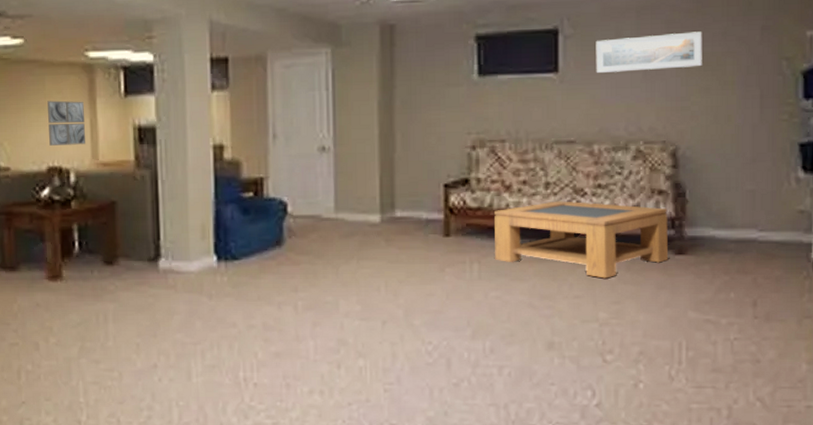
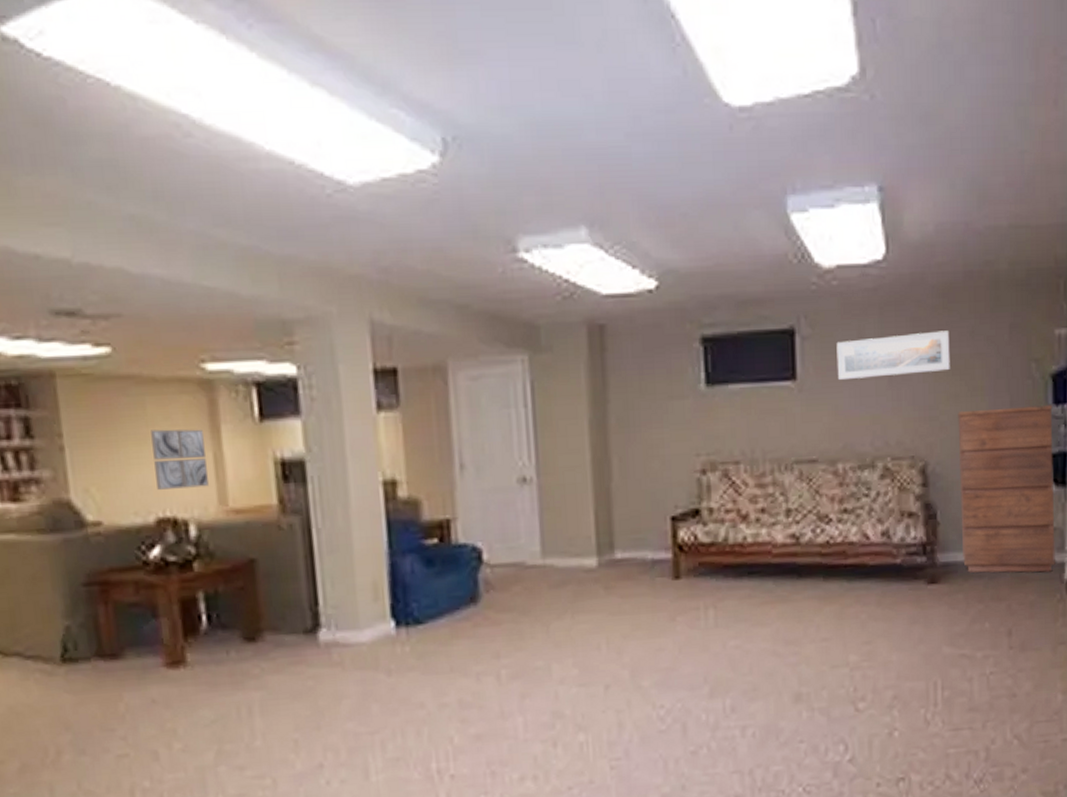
coffee table: present [494,201,668,279] -> none [730,529,920,617]
dresser: none [708,98,803,251] -> present [958,404,1055,573]

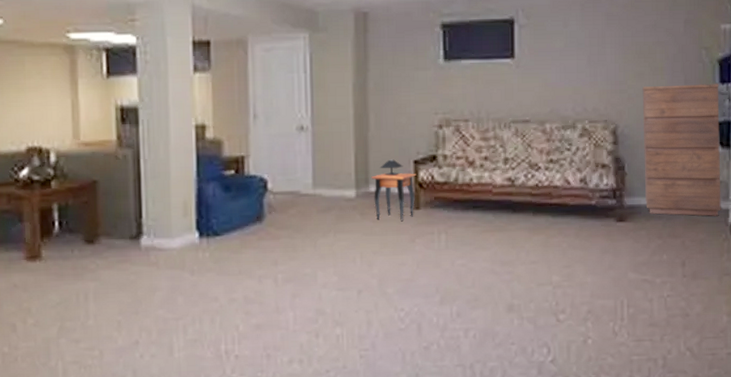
wall art: present [151,429,209,490] -> none [27,81,66,126]
side table: none [617,516,675,596] -> present [371,159,416,222]
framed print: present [836,330,950,381] -> none [546,23,637,60]

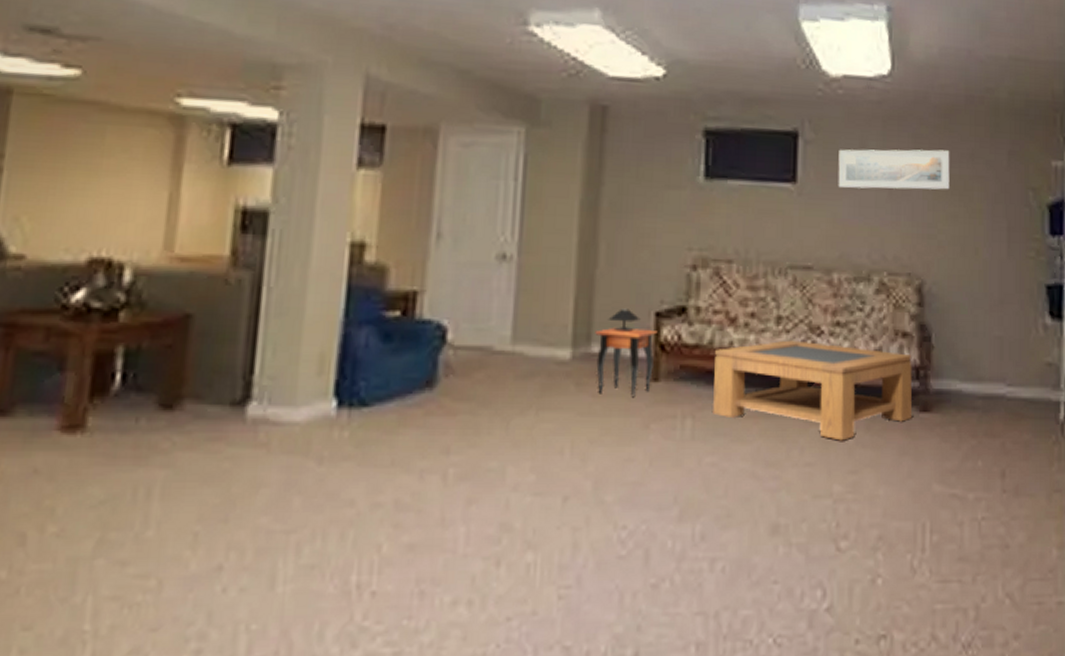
coffee table: none [460,175,610,245] -> present [713,340,912,441]
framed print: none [546,23,637,60] -> present [838,149,950,190]
dresser: present [642,83,721,216] -> none [955,231,1051,410]

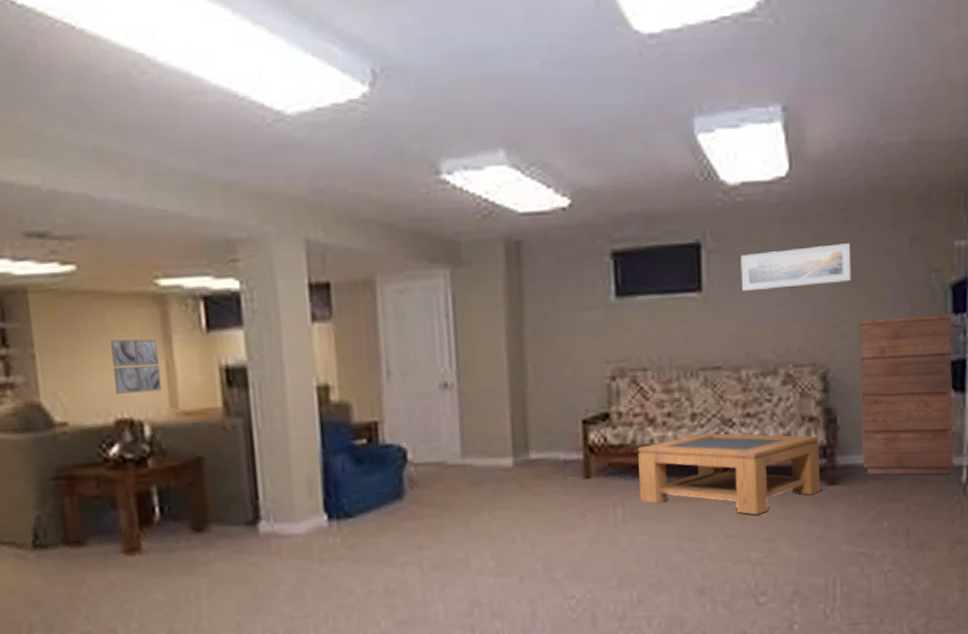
wall art: none [97,161,163,229] -> present [110,339,161,394]
side table: present [595,308,658,398] -> none [531,419,586,494]
dresser: none [955,231,1051,410] -> present [858,313,953,475]

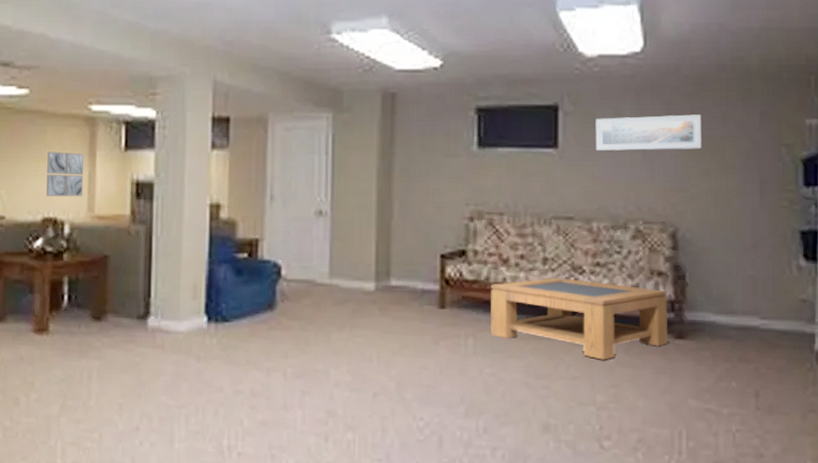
dresser: present [858,313,953,475] -> none [708,185,805,341]

